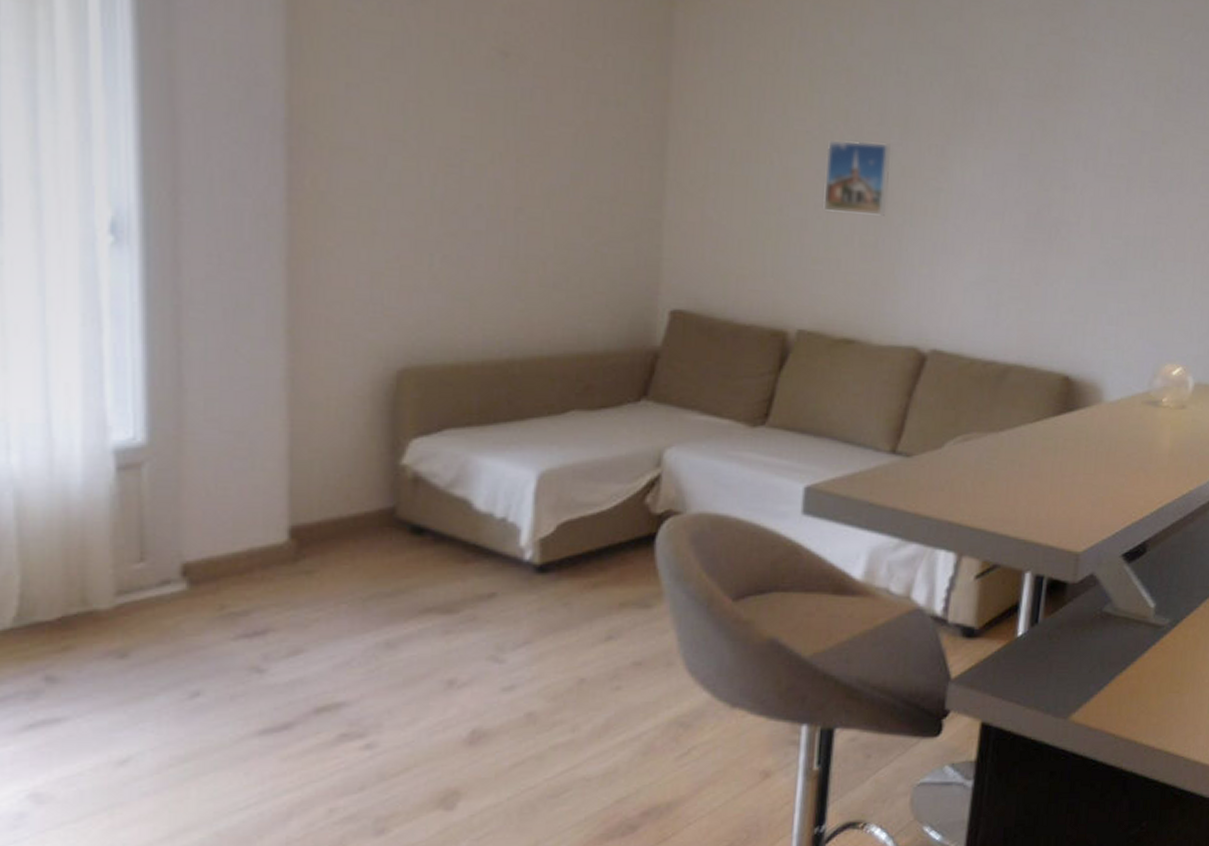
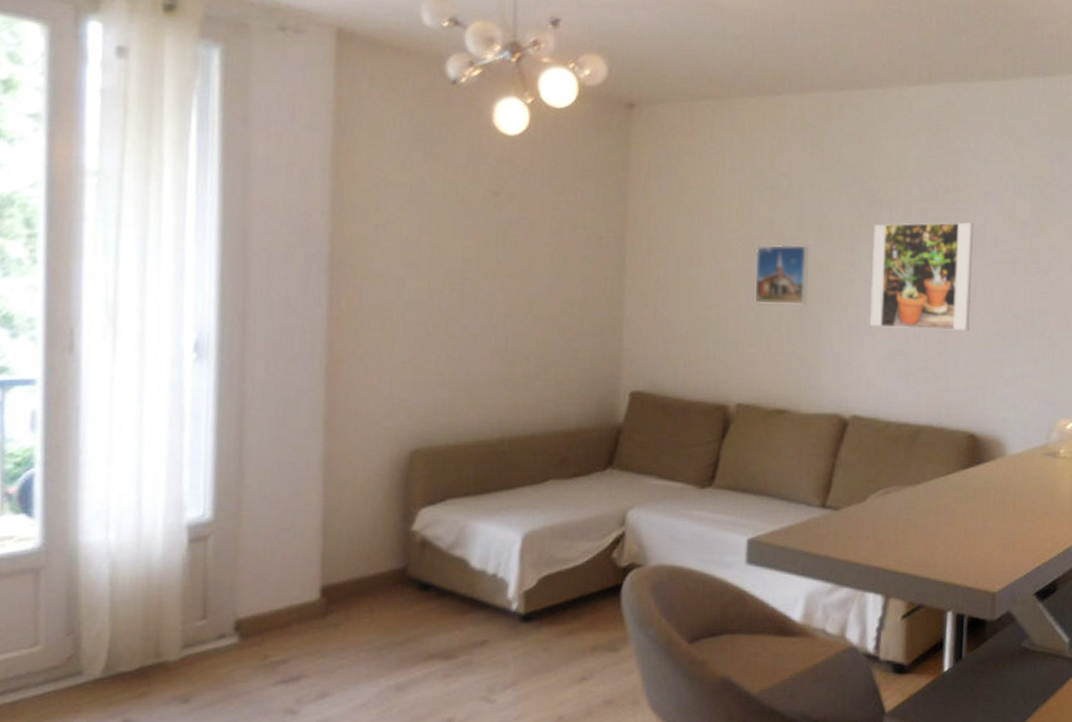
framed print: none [958,122,1087,258] -> present [869,221,974,331]

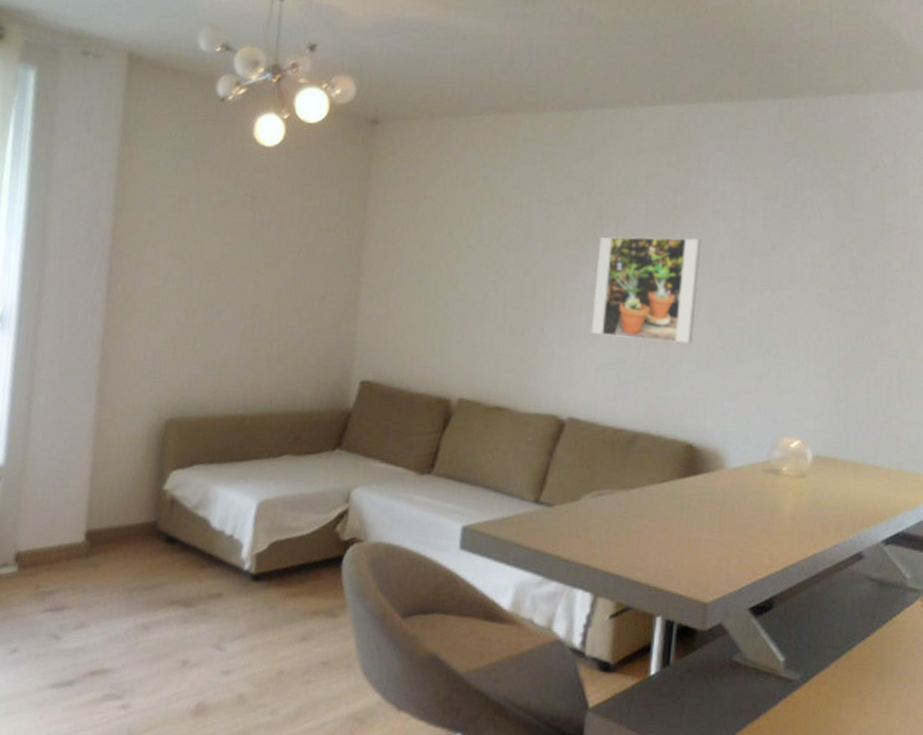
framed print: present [754,244,809,305] -> none [480,252,535,310]

